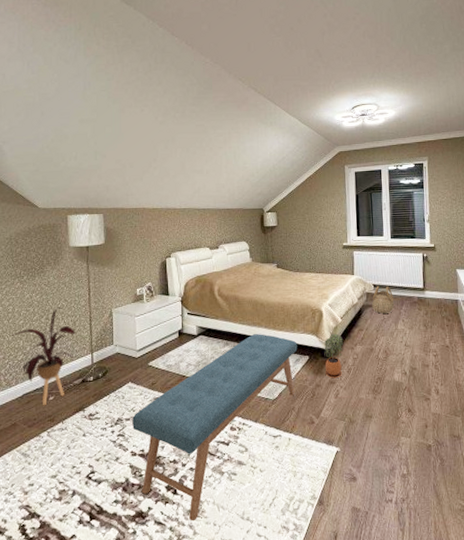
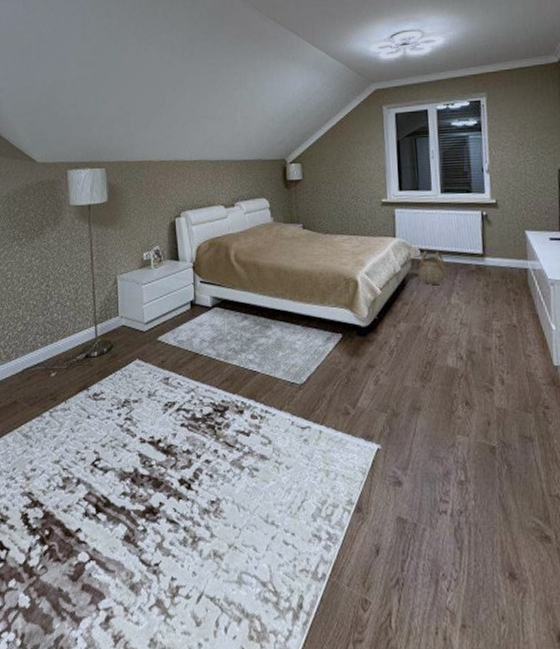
house plant: present [12,307,76,406] -> none [11,272,78,383]
bench: present [132,334,298,520] -> none [140,306,329,521]
potted plant: present [324,333,344,379] -> none [360,307,385,362]

